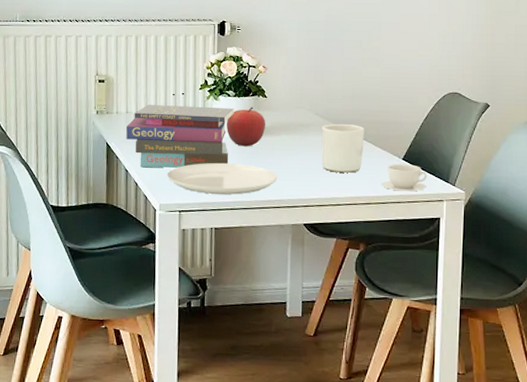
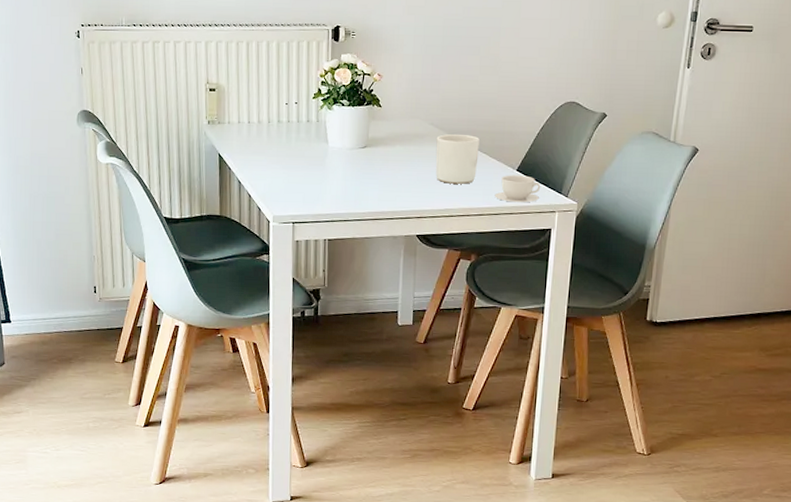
books: present [126,105,234,168] -> none [238,114,348,179]
plate: present [167,162,278,195] -> none [280,174,391,206]
fruit: present [226,107,266,147] -> none [340,116,381,158]

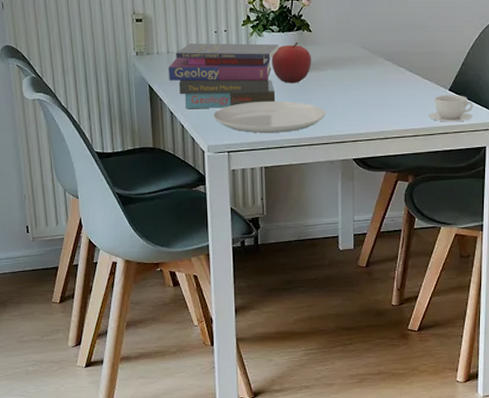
books: none [238,114,348,179] -> present [169,43,279,109]
plate: none [280,174,391,206] -> present [213,100,326,133]
fruit: none [340,116,381,158] -> present [272,42,312,84]
mug: present [435,133,479,184] -> none [368,56,411,106]

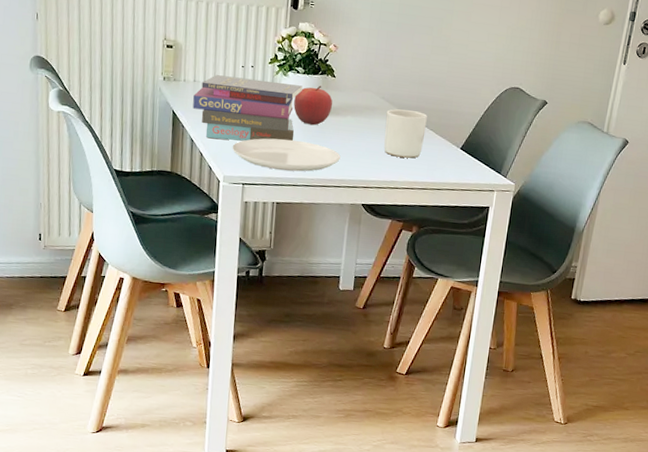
mug: none [368,56,411,106] -> present [384,109,427,159]
teacup: present [428,95,473,122] -> none [438,152,482,180]

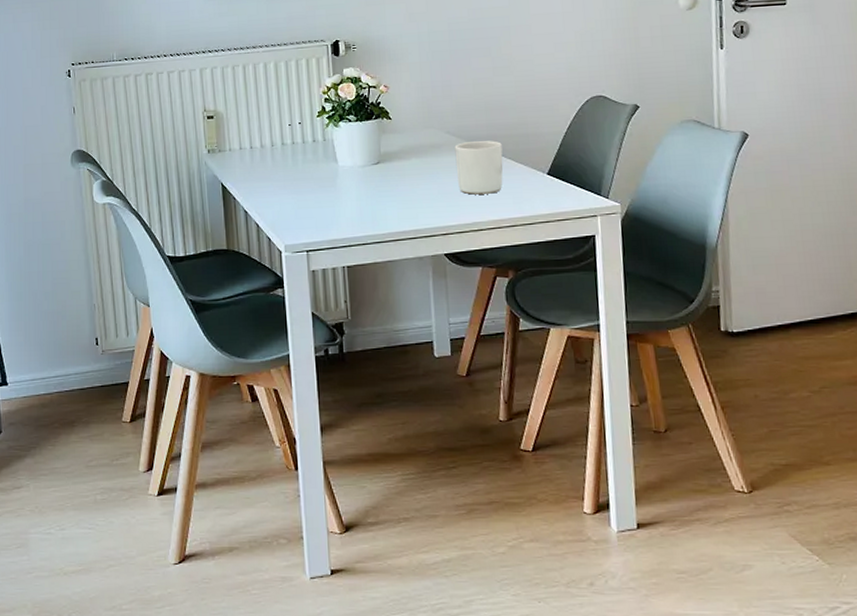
books: present [193,75,303,141] -> none [242,134,357,207]
plate: present [232,138,341,172] -> none [290,194,411,230]
fruit: present [293,85,333,126] -> none [350,131,394,175]

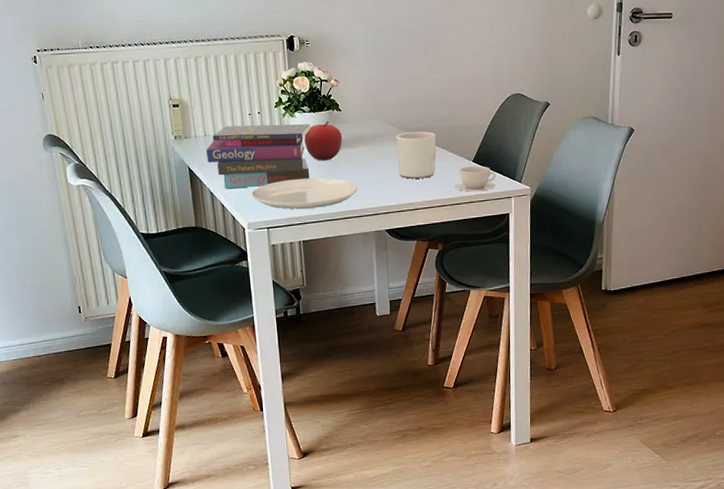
books: none [242,134,357,207] -> present [206,124,311,189]
plate: none [290,194,411,230] -> present [251,177,358,209]
fruit: none [350,131,394,175] -> present [304,121,343,161]
teacup: none [526,179,577,209] -> present [454,165,496,192]

